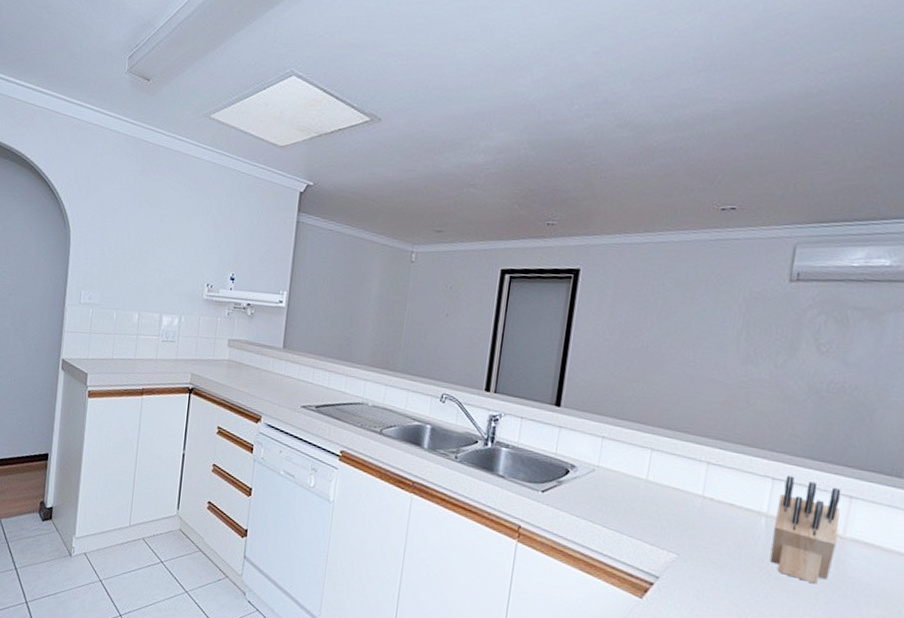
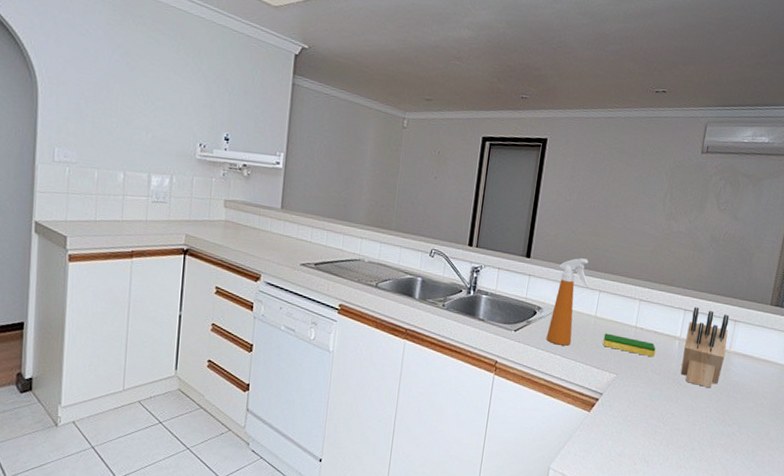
spray bottle: none [582,408,638,514] -> present [546,258,590,346]
dish sponge: none [657,501,733,537] -> present [602,333,656,358]

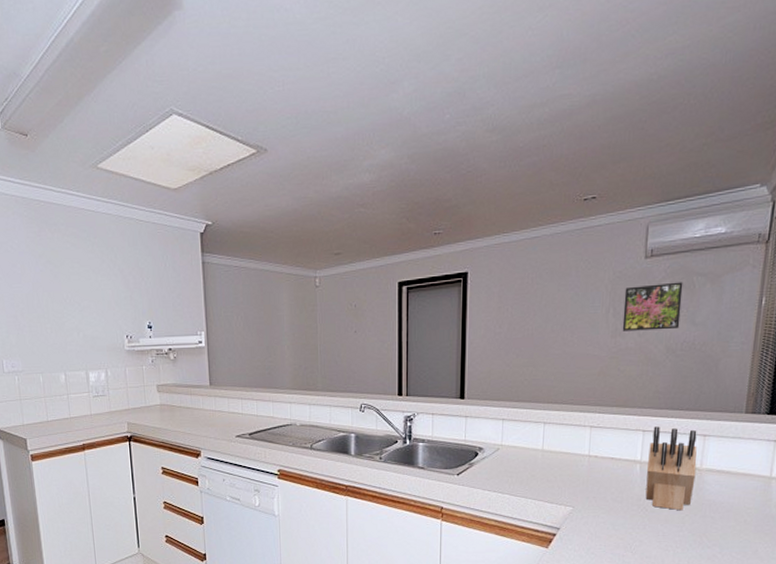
spray bottle: present [546,258,590,346] -> none [491,392,532,484]
dish sponge: present [602,333,656,358] -> none [554,466,615,485]
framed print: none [676,176,731,221] -> present [622,282,683,331]

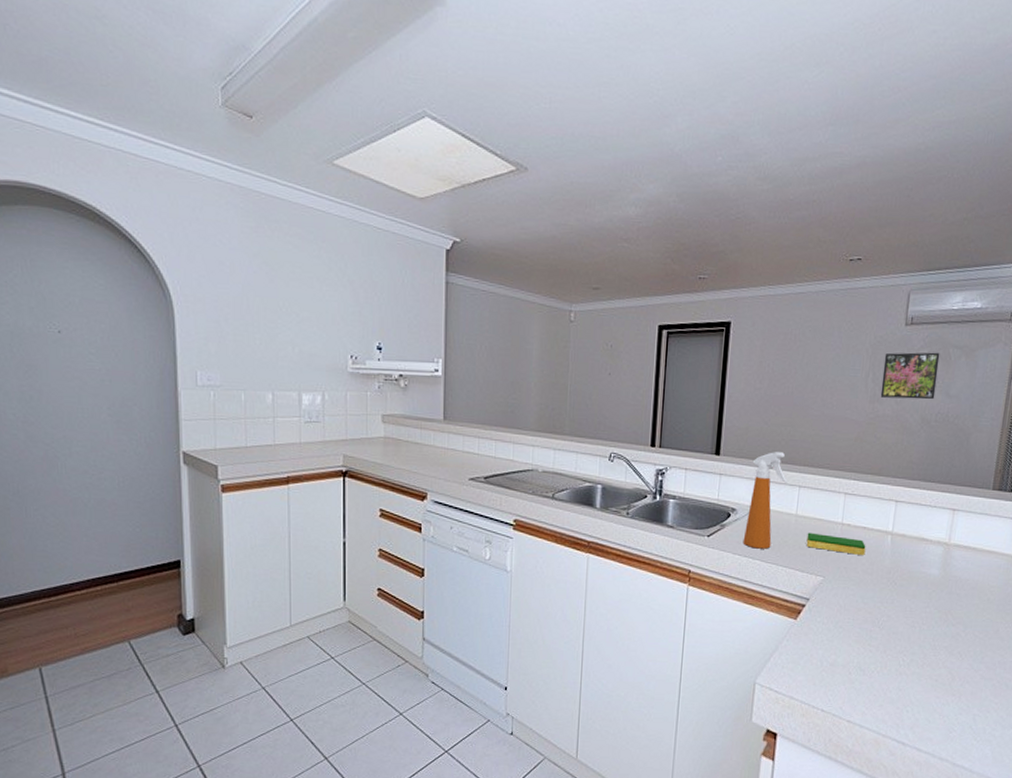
spray bottle: none [491,392,532,484] -> present [743,452,788,549]
dish sponge: none [554,466,615,485] -> present [806,532,866,556]
knife block: present [645,426,697,511] -> none [895,497,947,586]

